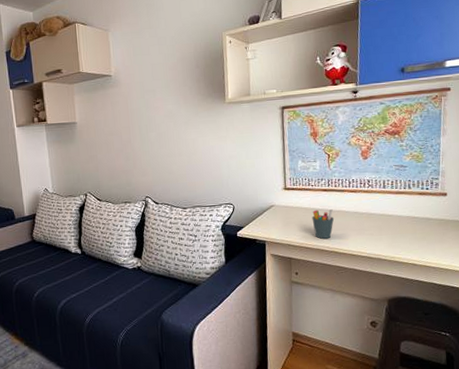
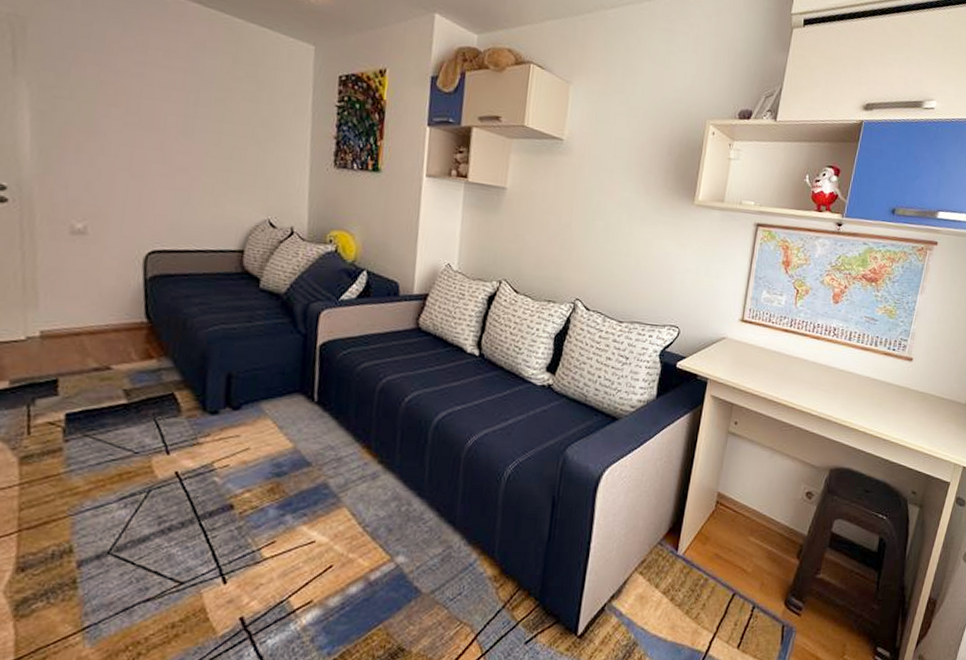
pen holder: present [312,209,335,239] -> none [764,351,790,387]

